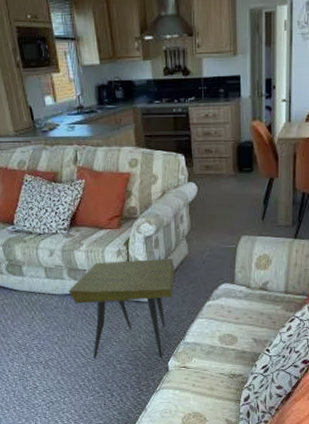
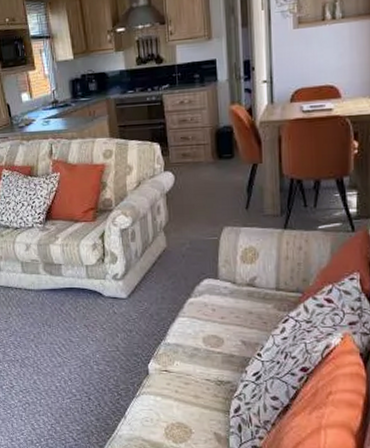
side table: present [68,259,175,359] -> none [44,252,153,360]

